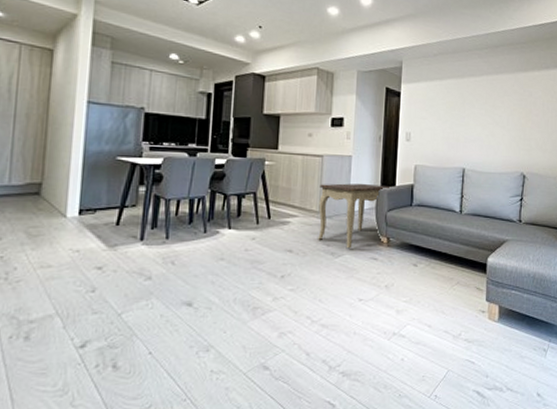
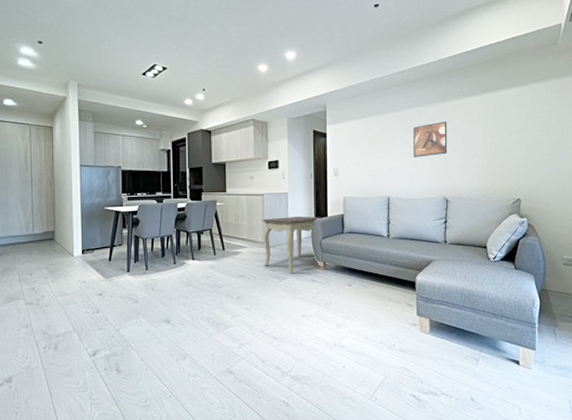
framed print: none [492,92,529,128] -> present [413,121,448,157]

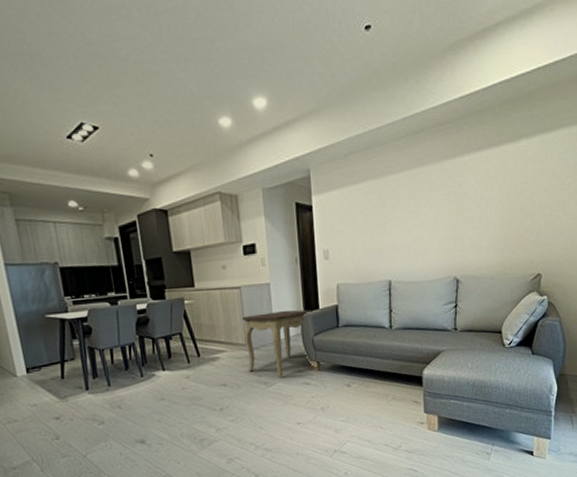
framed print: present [413,121,448,157] -> none [417,183,459,231]

